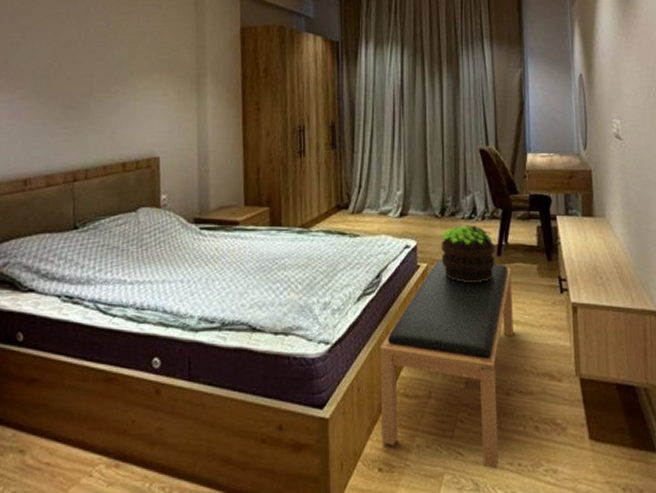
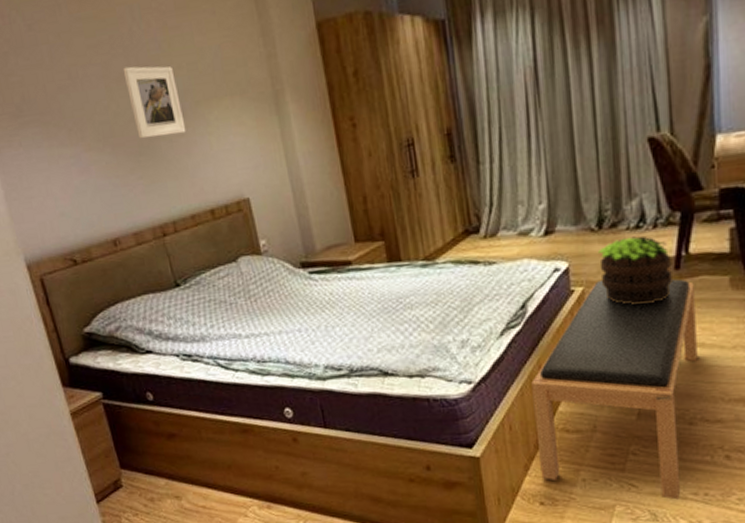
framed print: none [72,36,117,96] -> present [122,66,186,139]

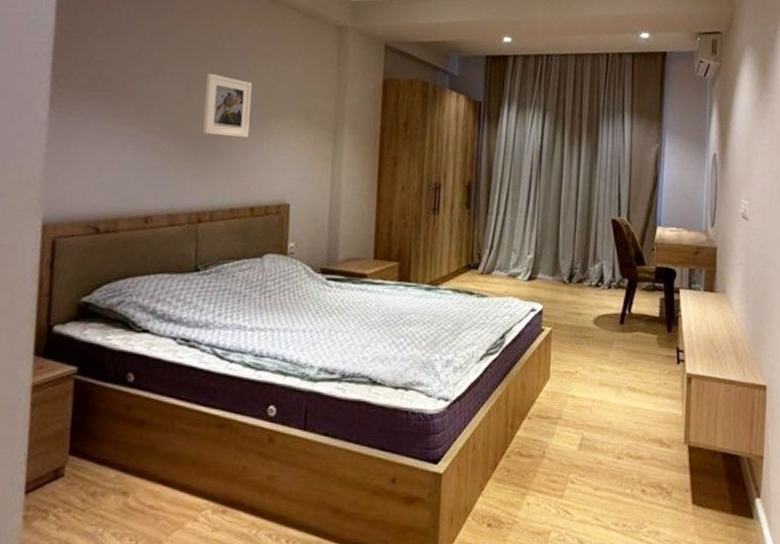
bench: present [531,278,698,500] -> none [493,324,632,529]
potted plant: present [598,236,672,305] -> none [565,292,618,349]

